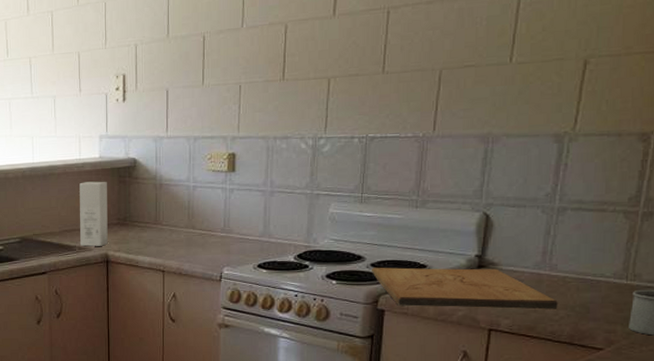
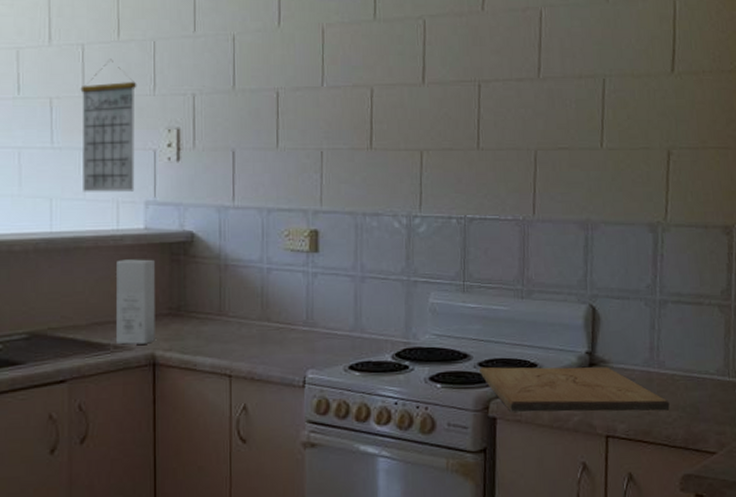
calendar: none [51,21,93,131] -> present [80,58,137,192]

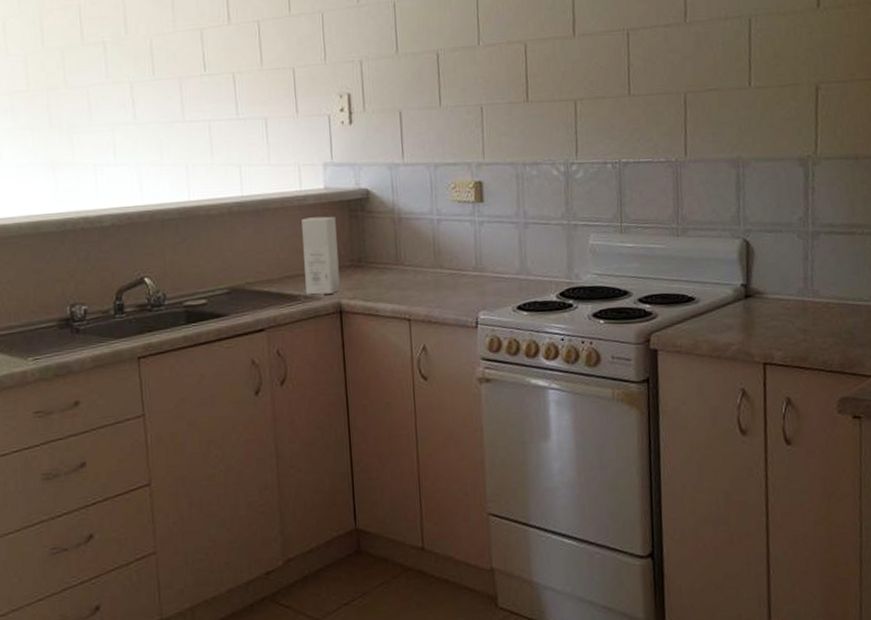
calendar: present [80,58,137,192] -> none [259,32,313,158]
cutting board: present [479,366,670,412] -> none [640,298,826,344]

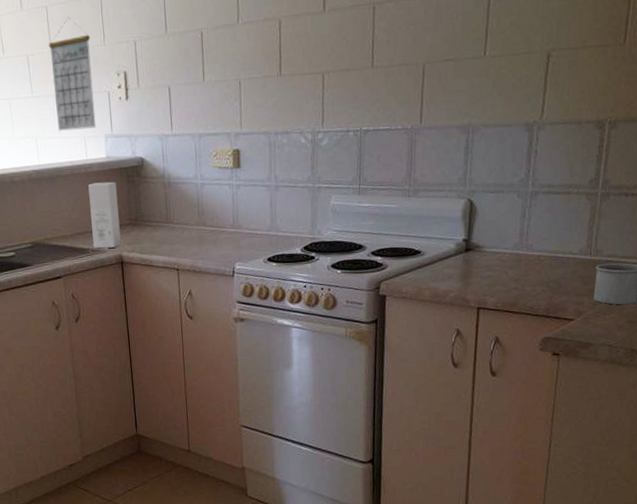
calendar: none [259,32,313,158] -> present [48,16,96,131]

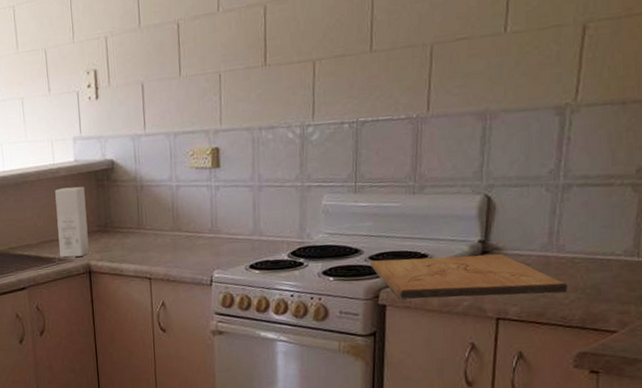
calendar: present [48,16,96,131] -> none [15,15,64,135]
cutting board: none [372,251,535,291] -> present [370,253,568,299]

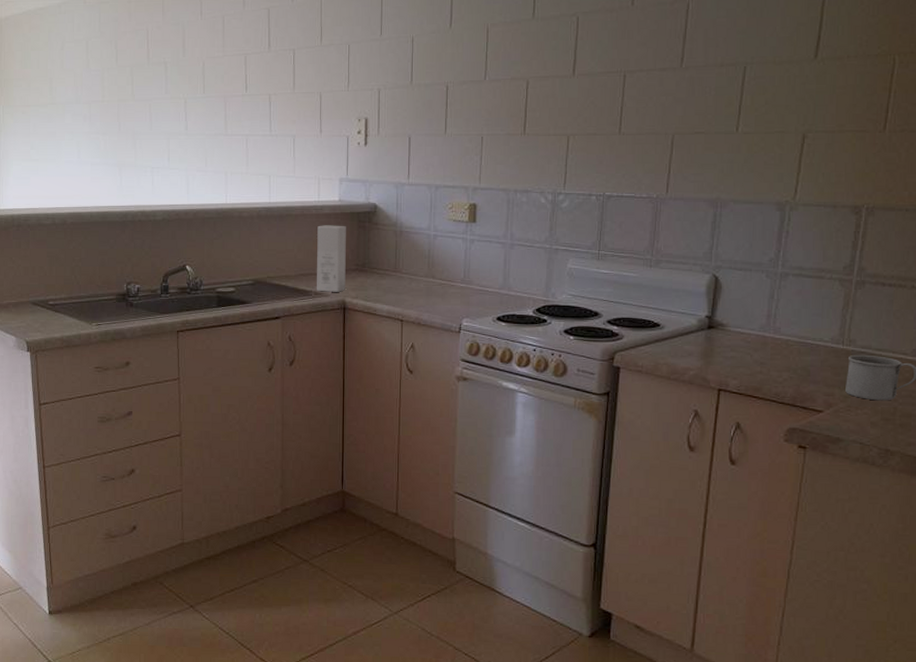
cutting board: present [370,253,568,299] -> none [608,324,781,371]

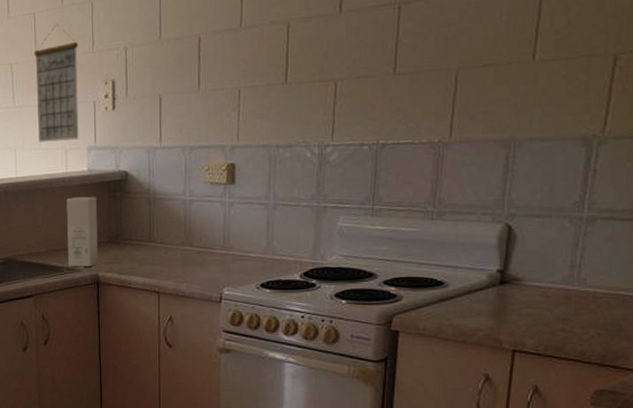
calendar: none [292,61,335,171] -> present [34,23,79,143]

